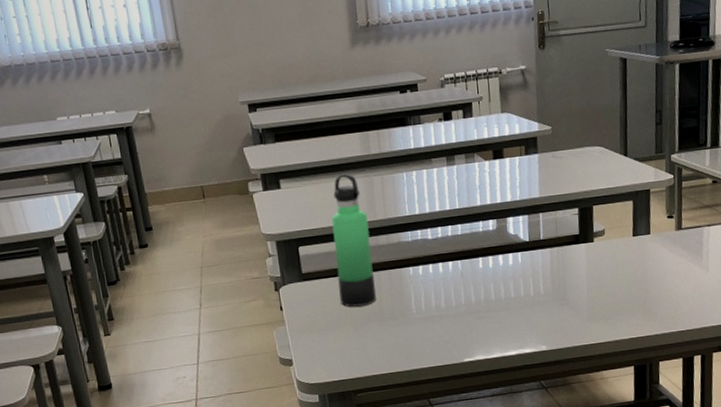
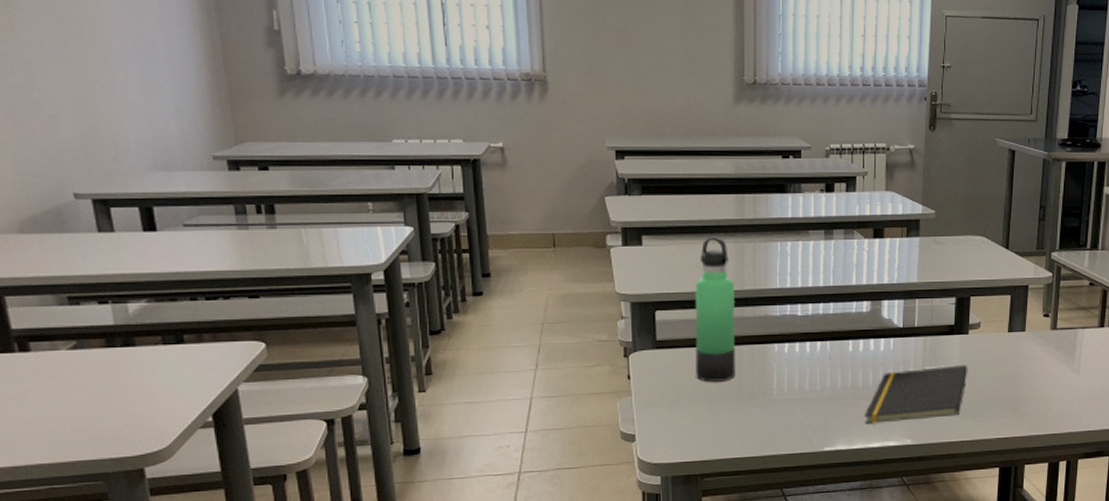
notepad: none [499,271,596,334] -> present [864,365,968,424]

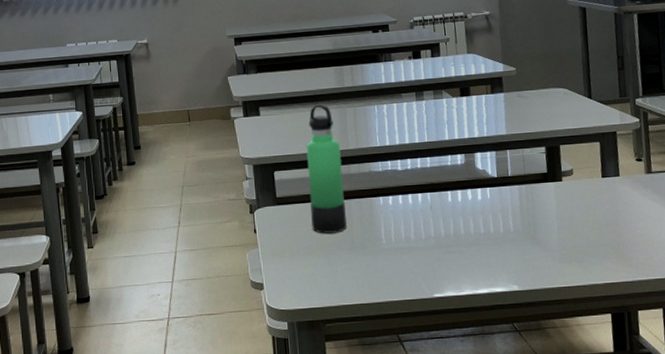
notepad: present [864,365,968,424] -> none [469,211,567,271]

